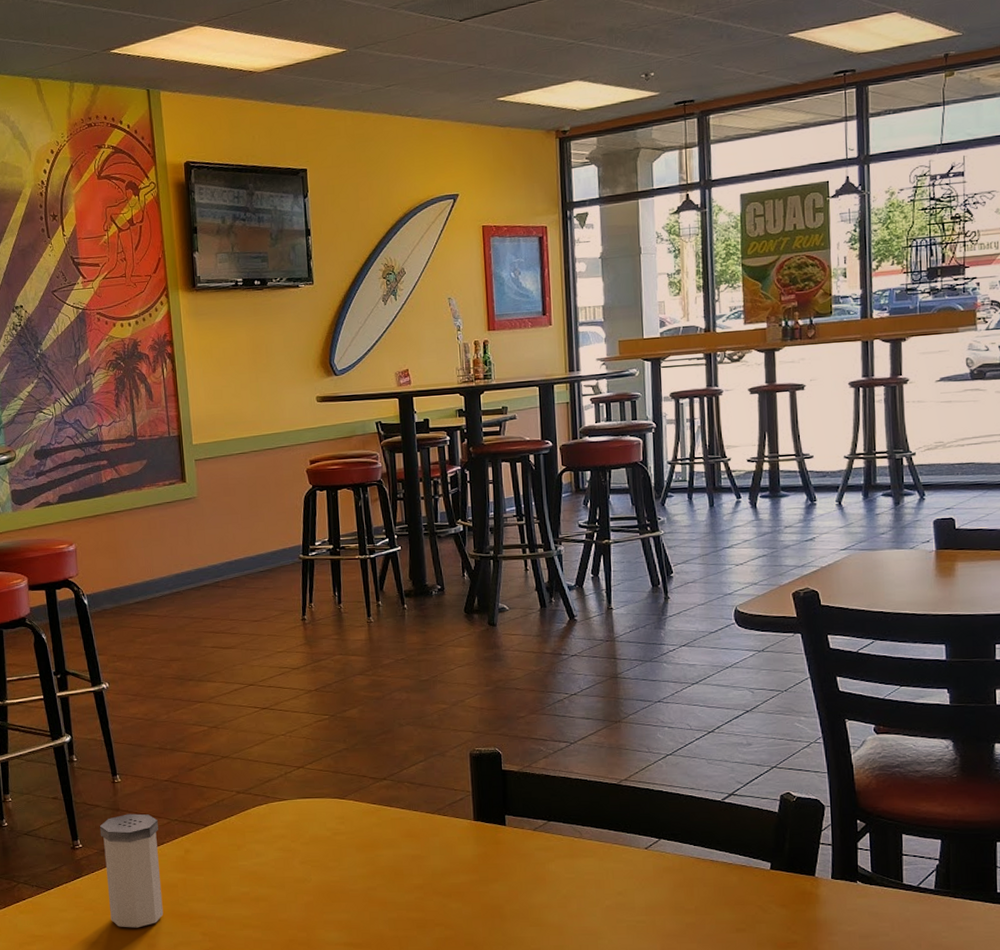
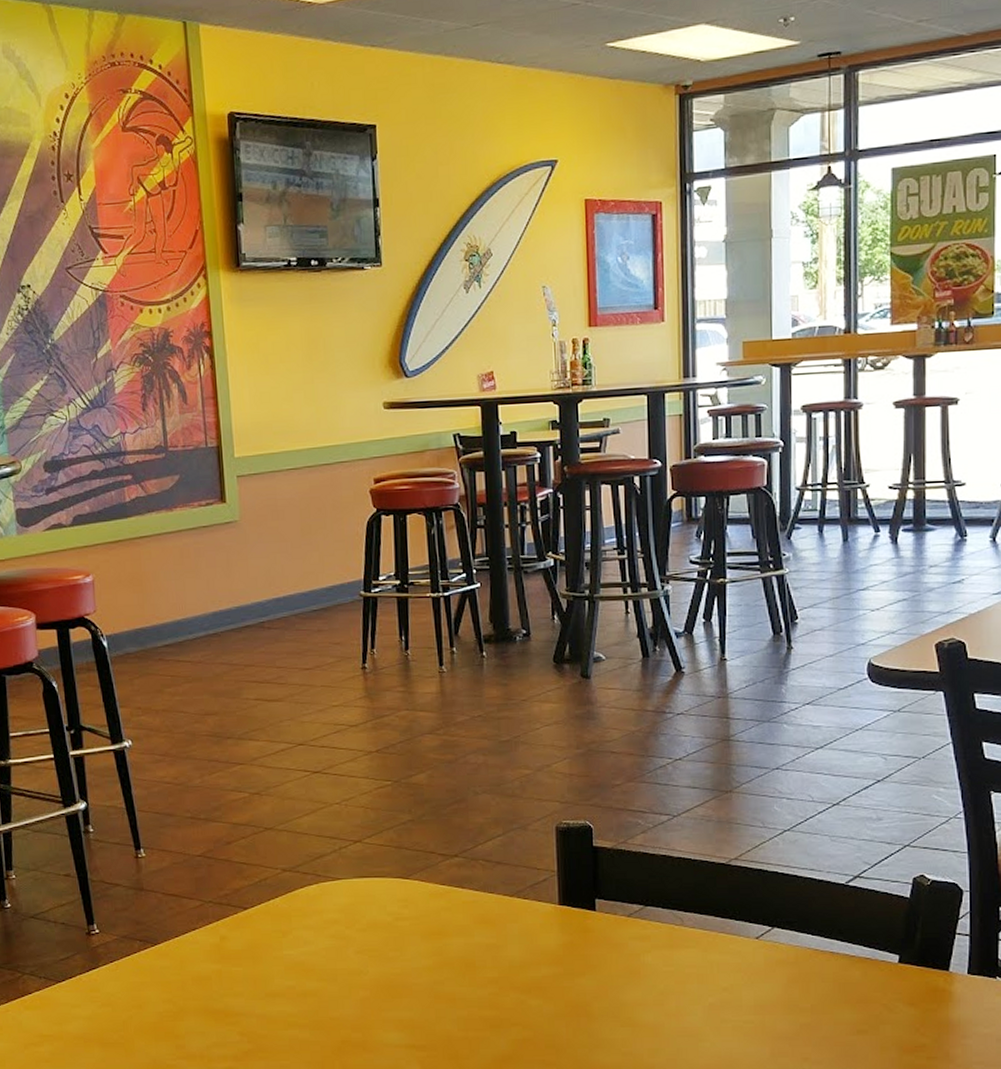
salt shaker: present [99,813,164,928] -> none [119,894,195,1027]

